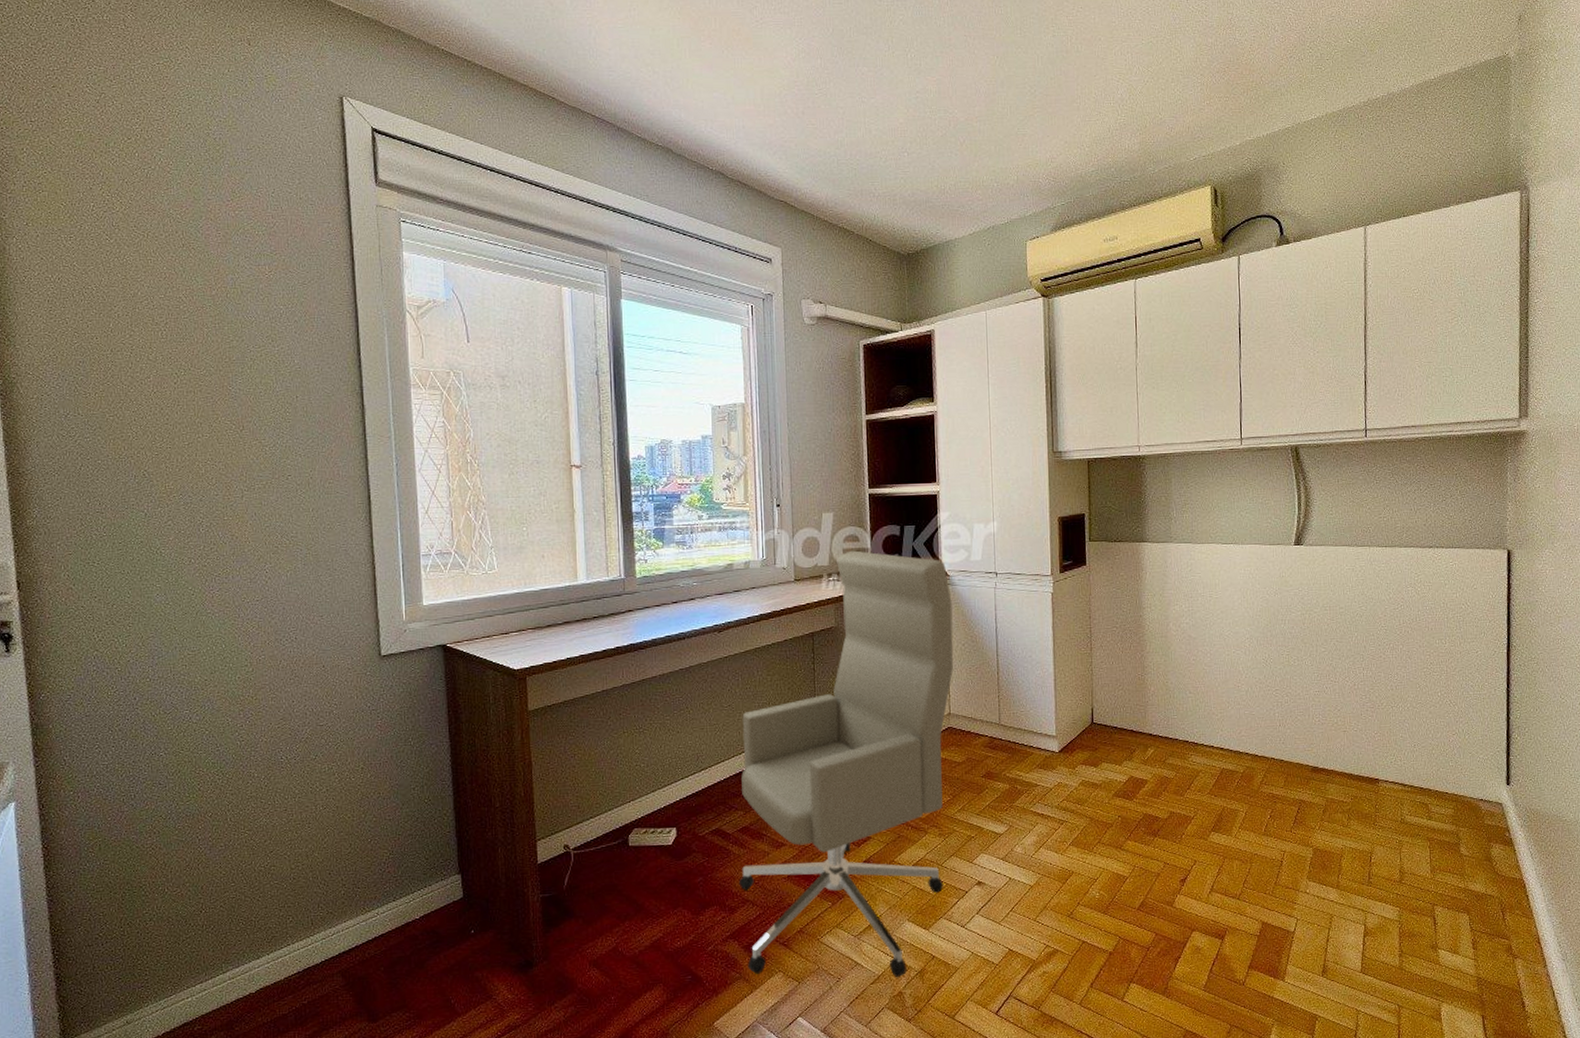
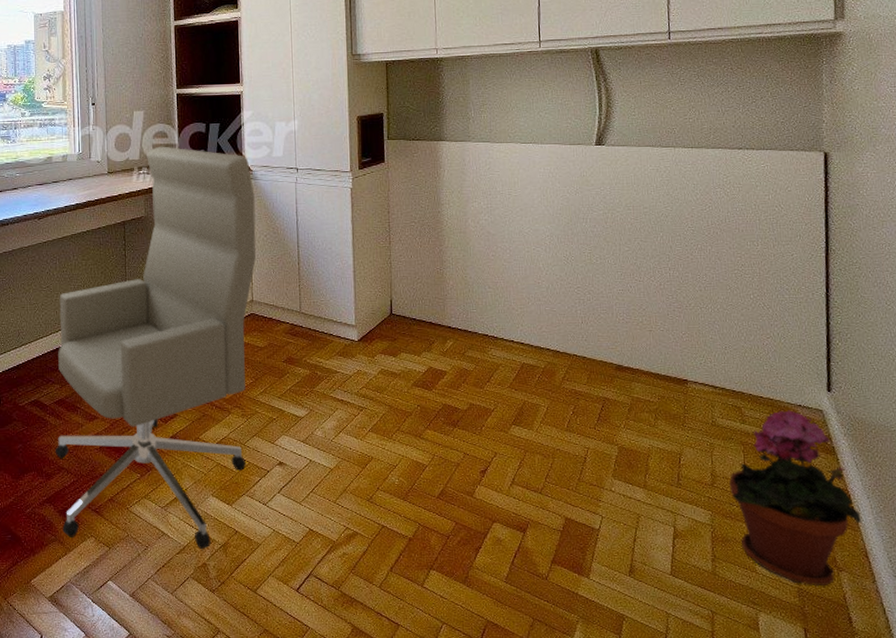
potted plant: none [1416,804,1535,974] -> present [729,410,861,585]

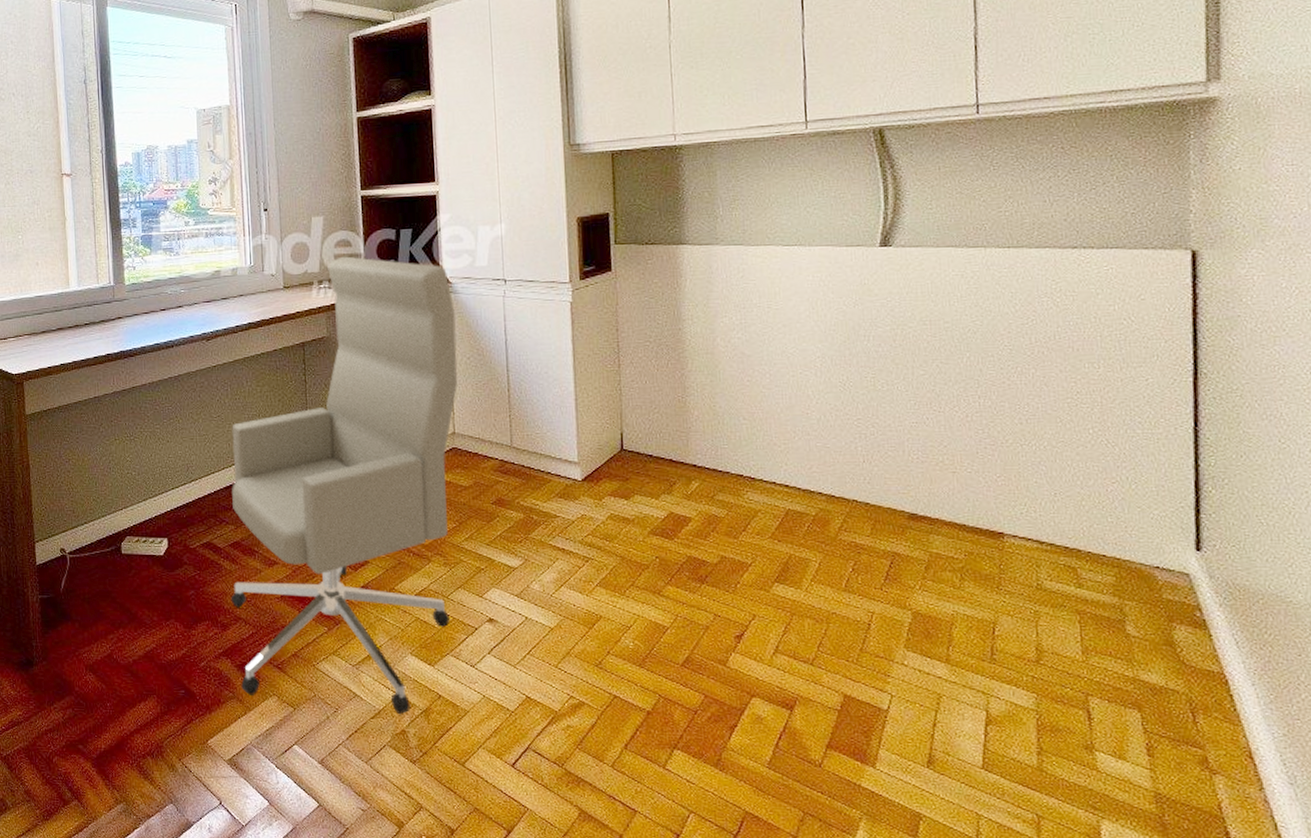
potted plant: present [729,410,861,585] -> none [1060,572,1243,791]

